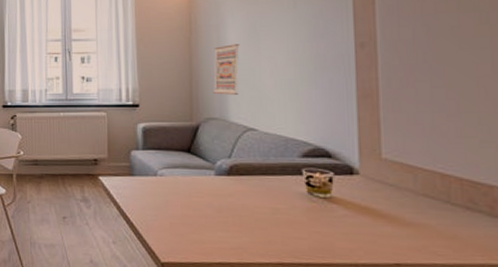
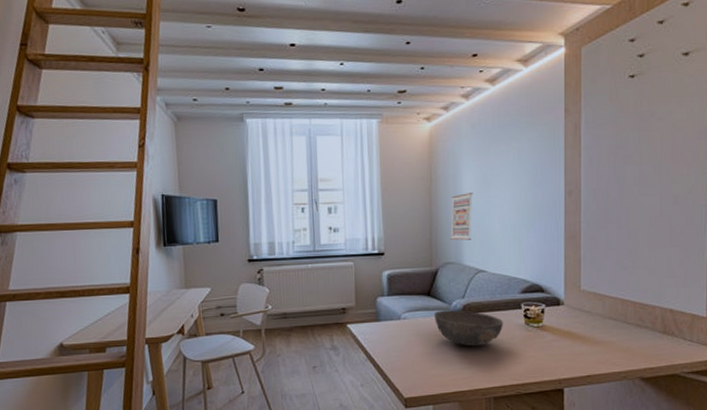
bowl: none [195,170,281,214] -> present [434,310,504,347]

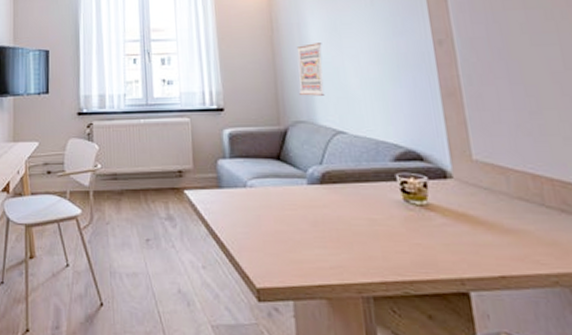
bowl: present [434,310,504,347] -> none [287,179,376,227]

